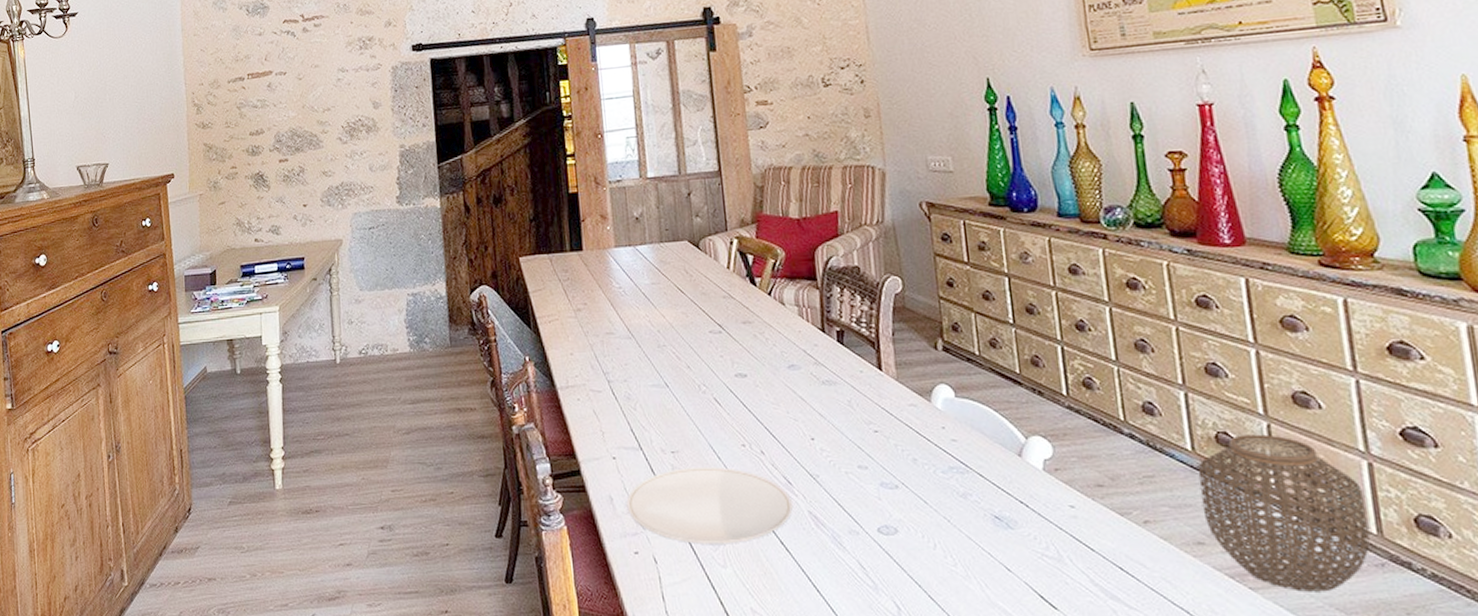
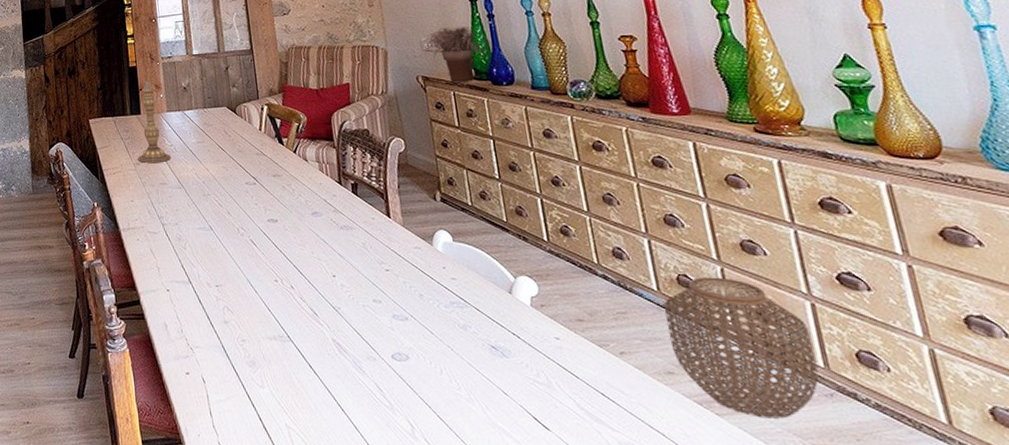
candlestick: none [579,209,619,310] -> present [138,80,171,164]
plate: present [626,467,793,544] -> none [179,300,319,367]
potted plant: none [927,141,1012,210] -> present [421,26,491,83]

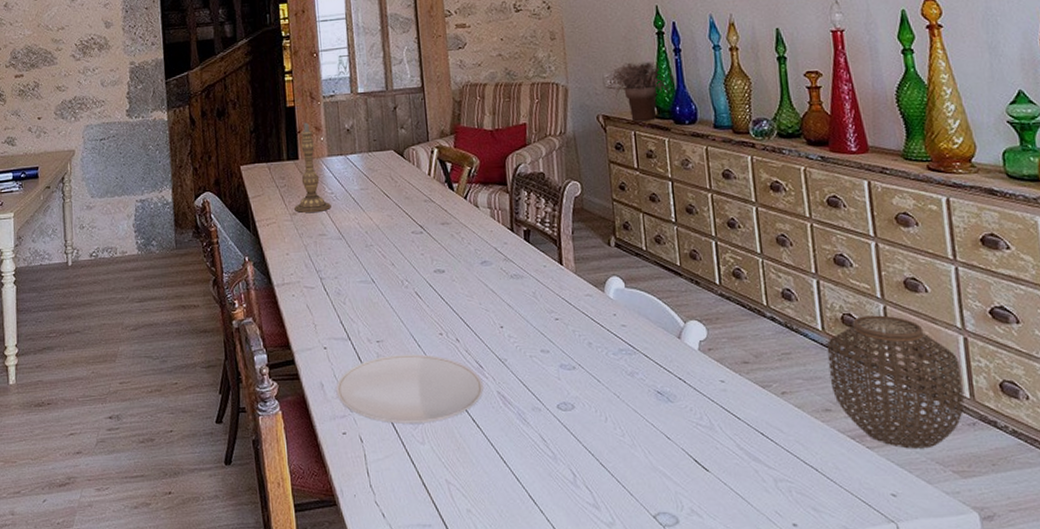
plate: none [179,300,319,367] -> present [336,354,484,424]

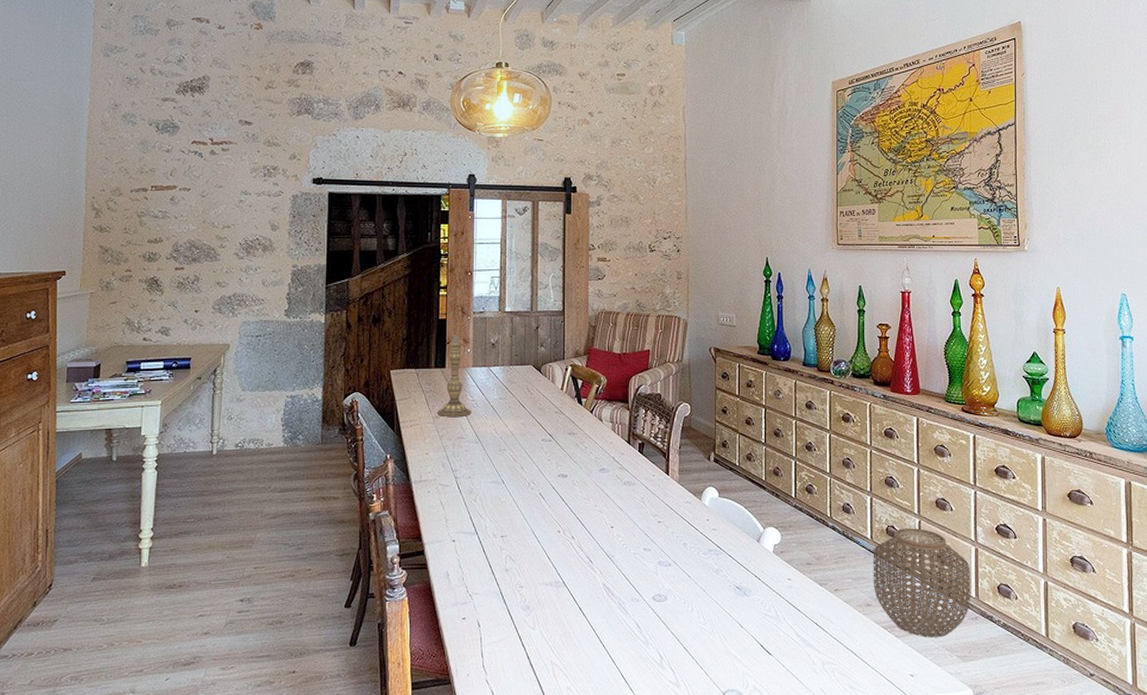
plate: present [336,354,484,424] -> none [460,549,591,611]
potted plant: present [604,61,676,122] -> none [718,304,776,355]

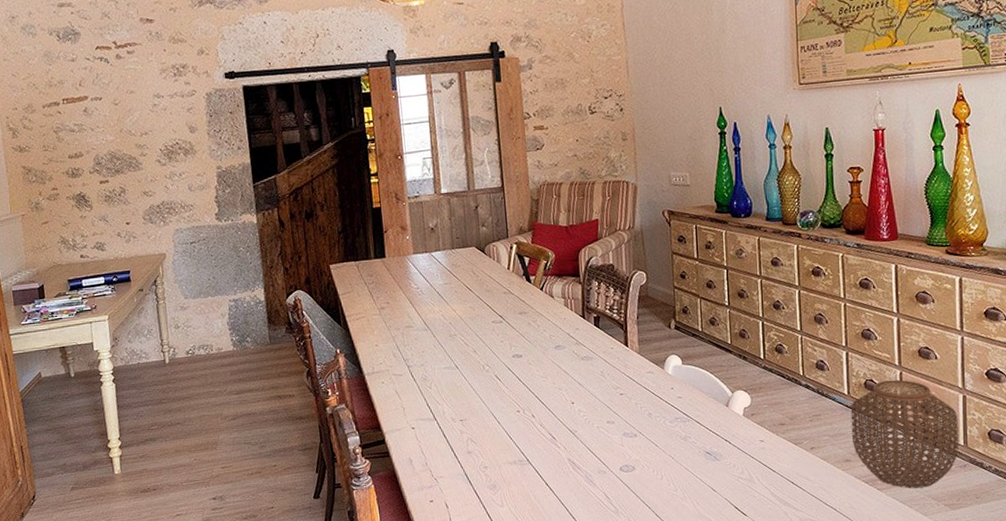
candlestick: present [437,334,471,418] -> none [382,222,417,307]

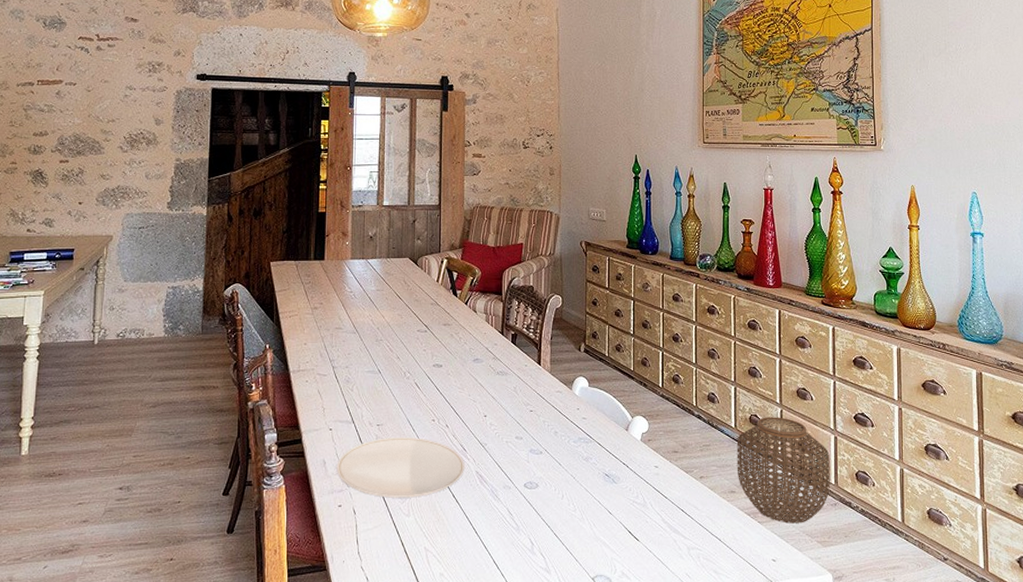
plate: none [423,429,556,491] -> present [336,437,465,498]

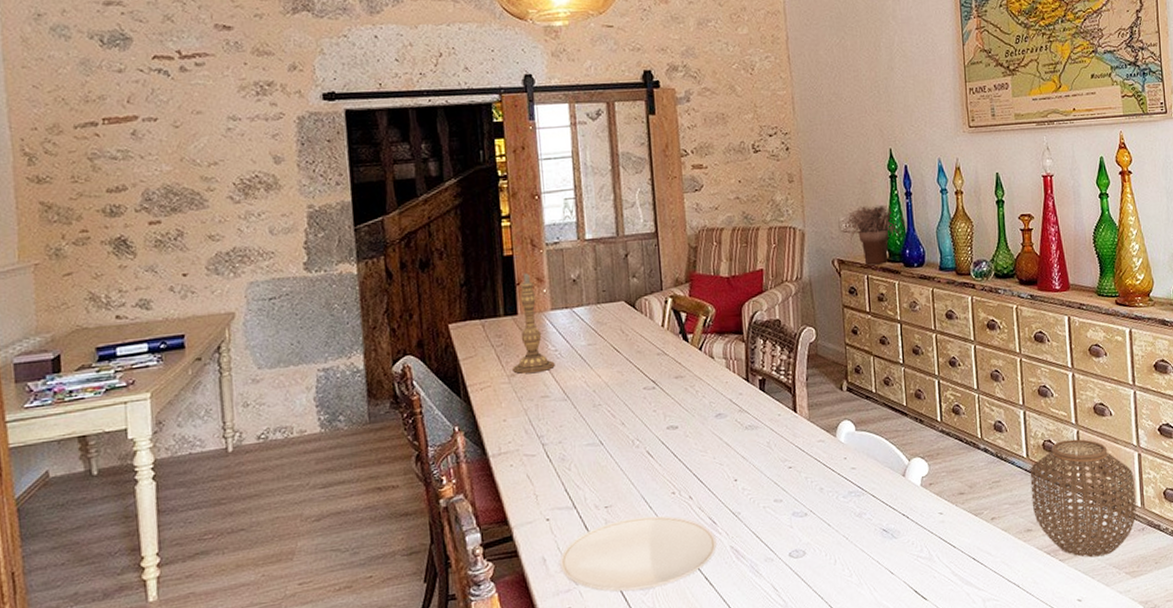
candlestick: none [316,227,349,309] -> present [513,272,555,374]
potted plant: none [589,200,645,249] -> present [840,204,906,266]

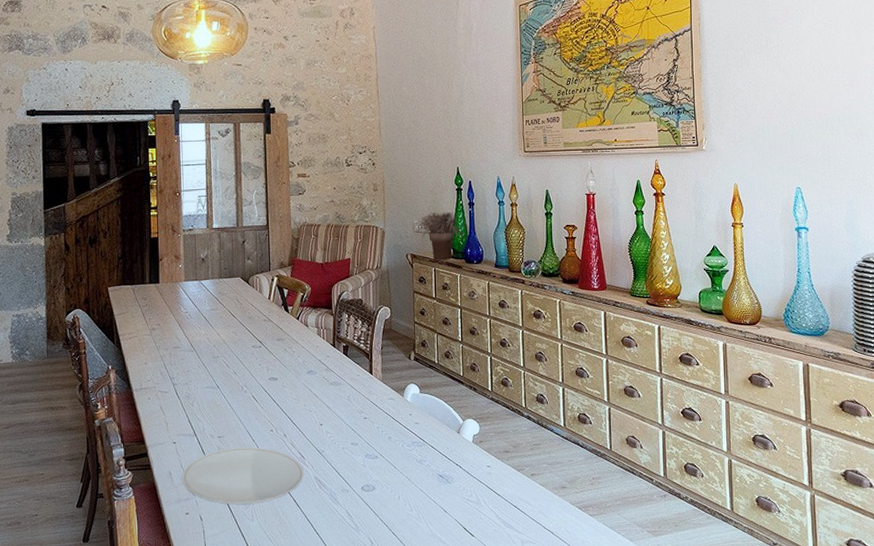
candlestick: present [513,272,555,374] -> none [154,251,185,329]
woven basket: present [1029,439,1136,557] -> none [566,414,659,515]

